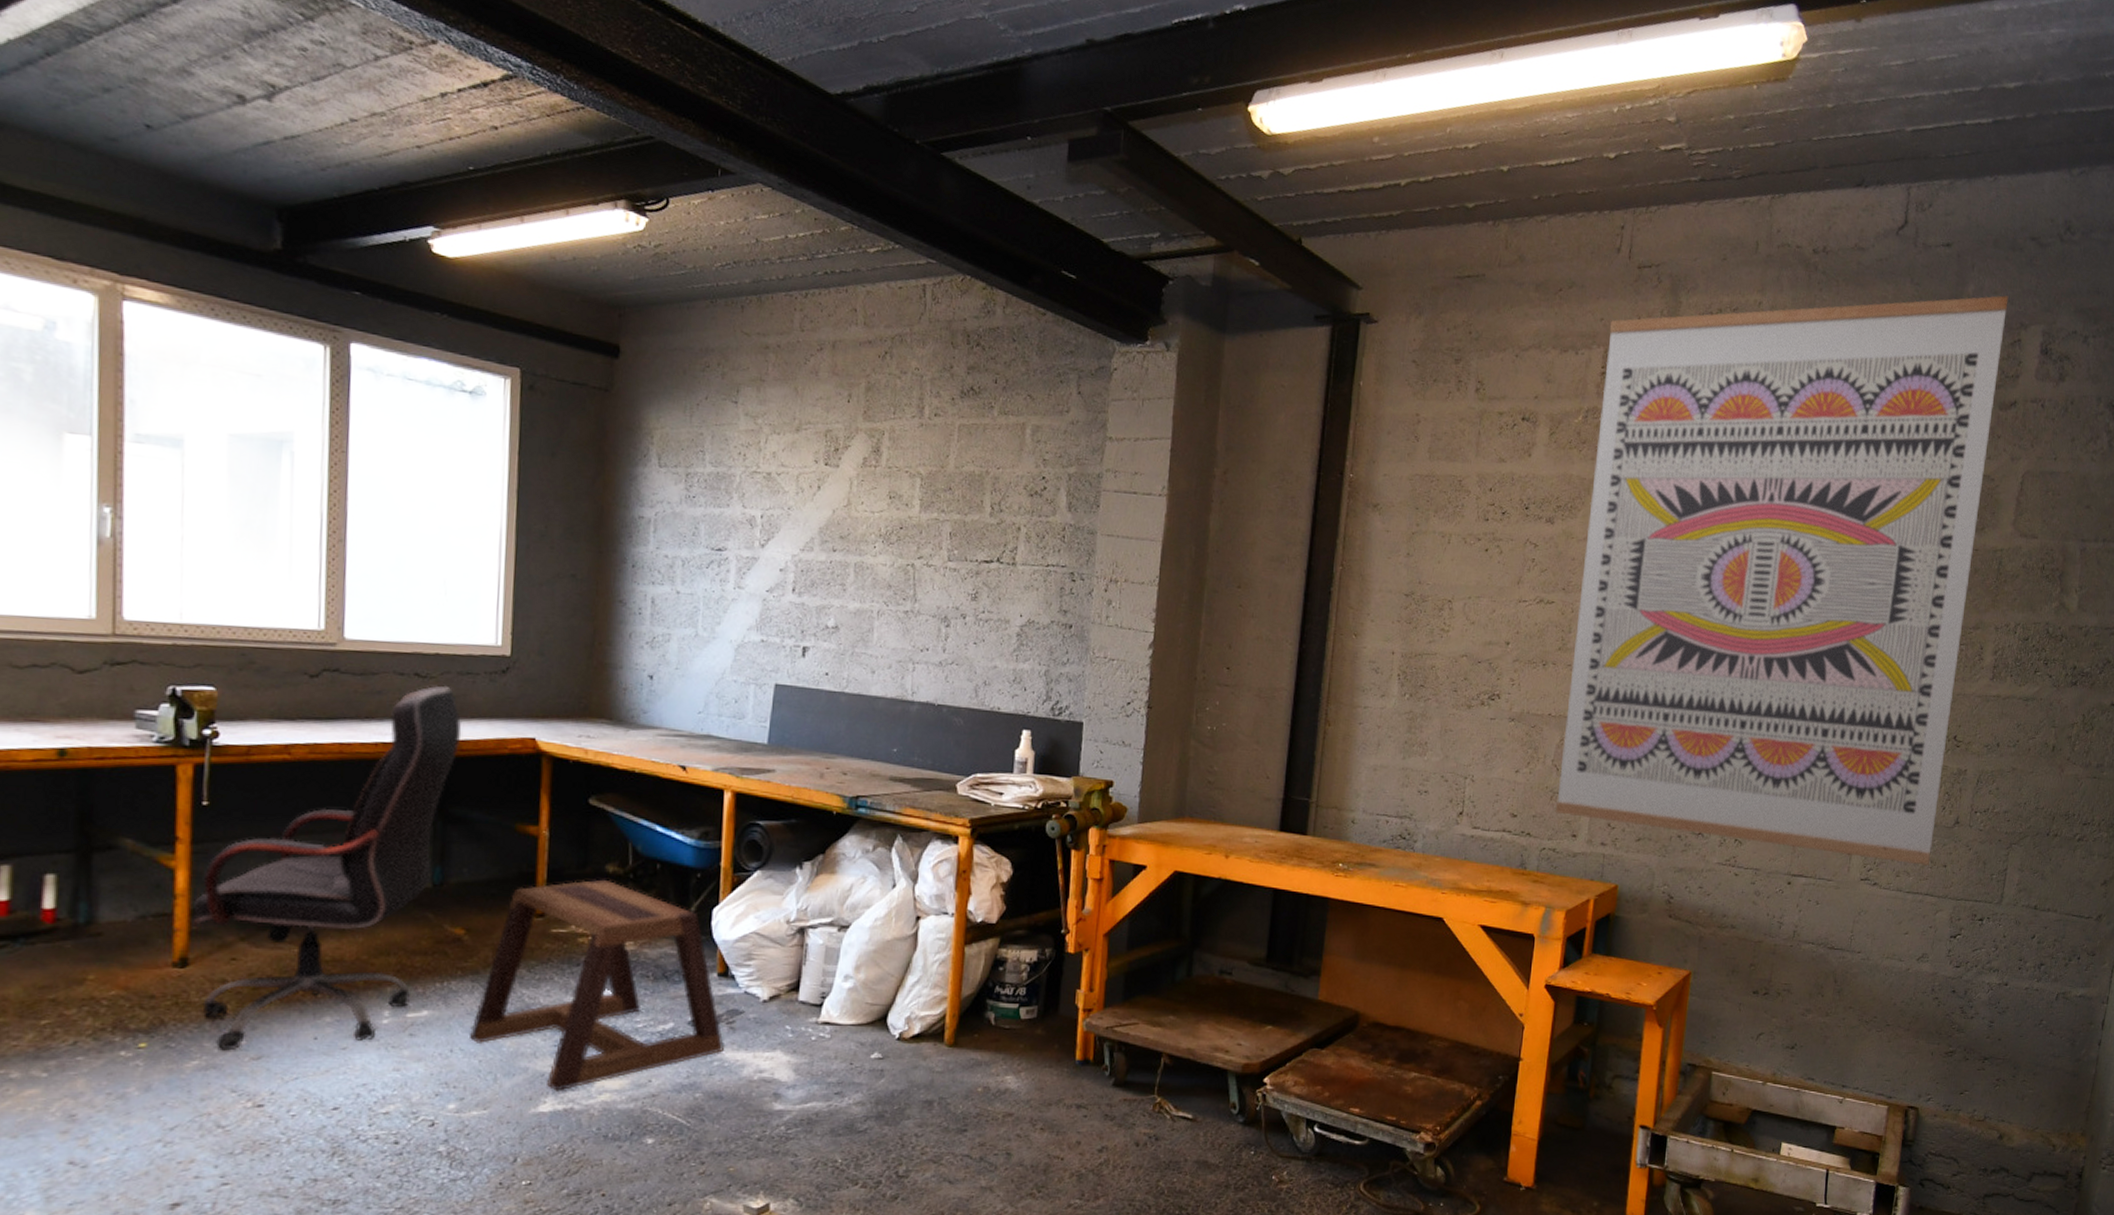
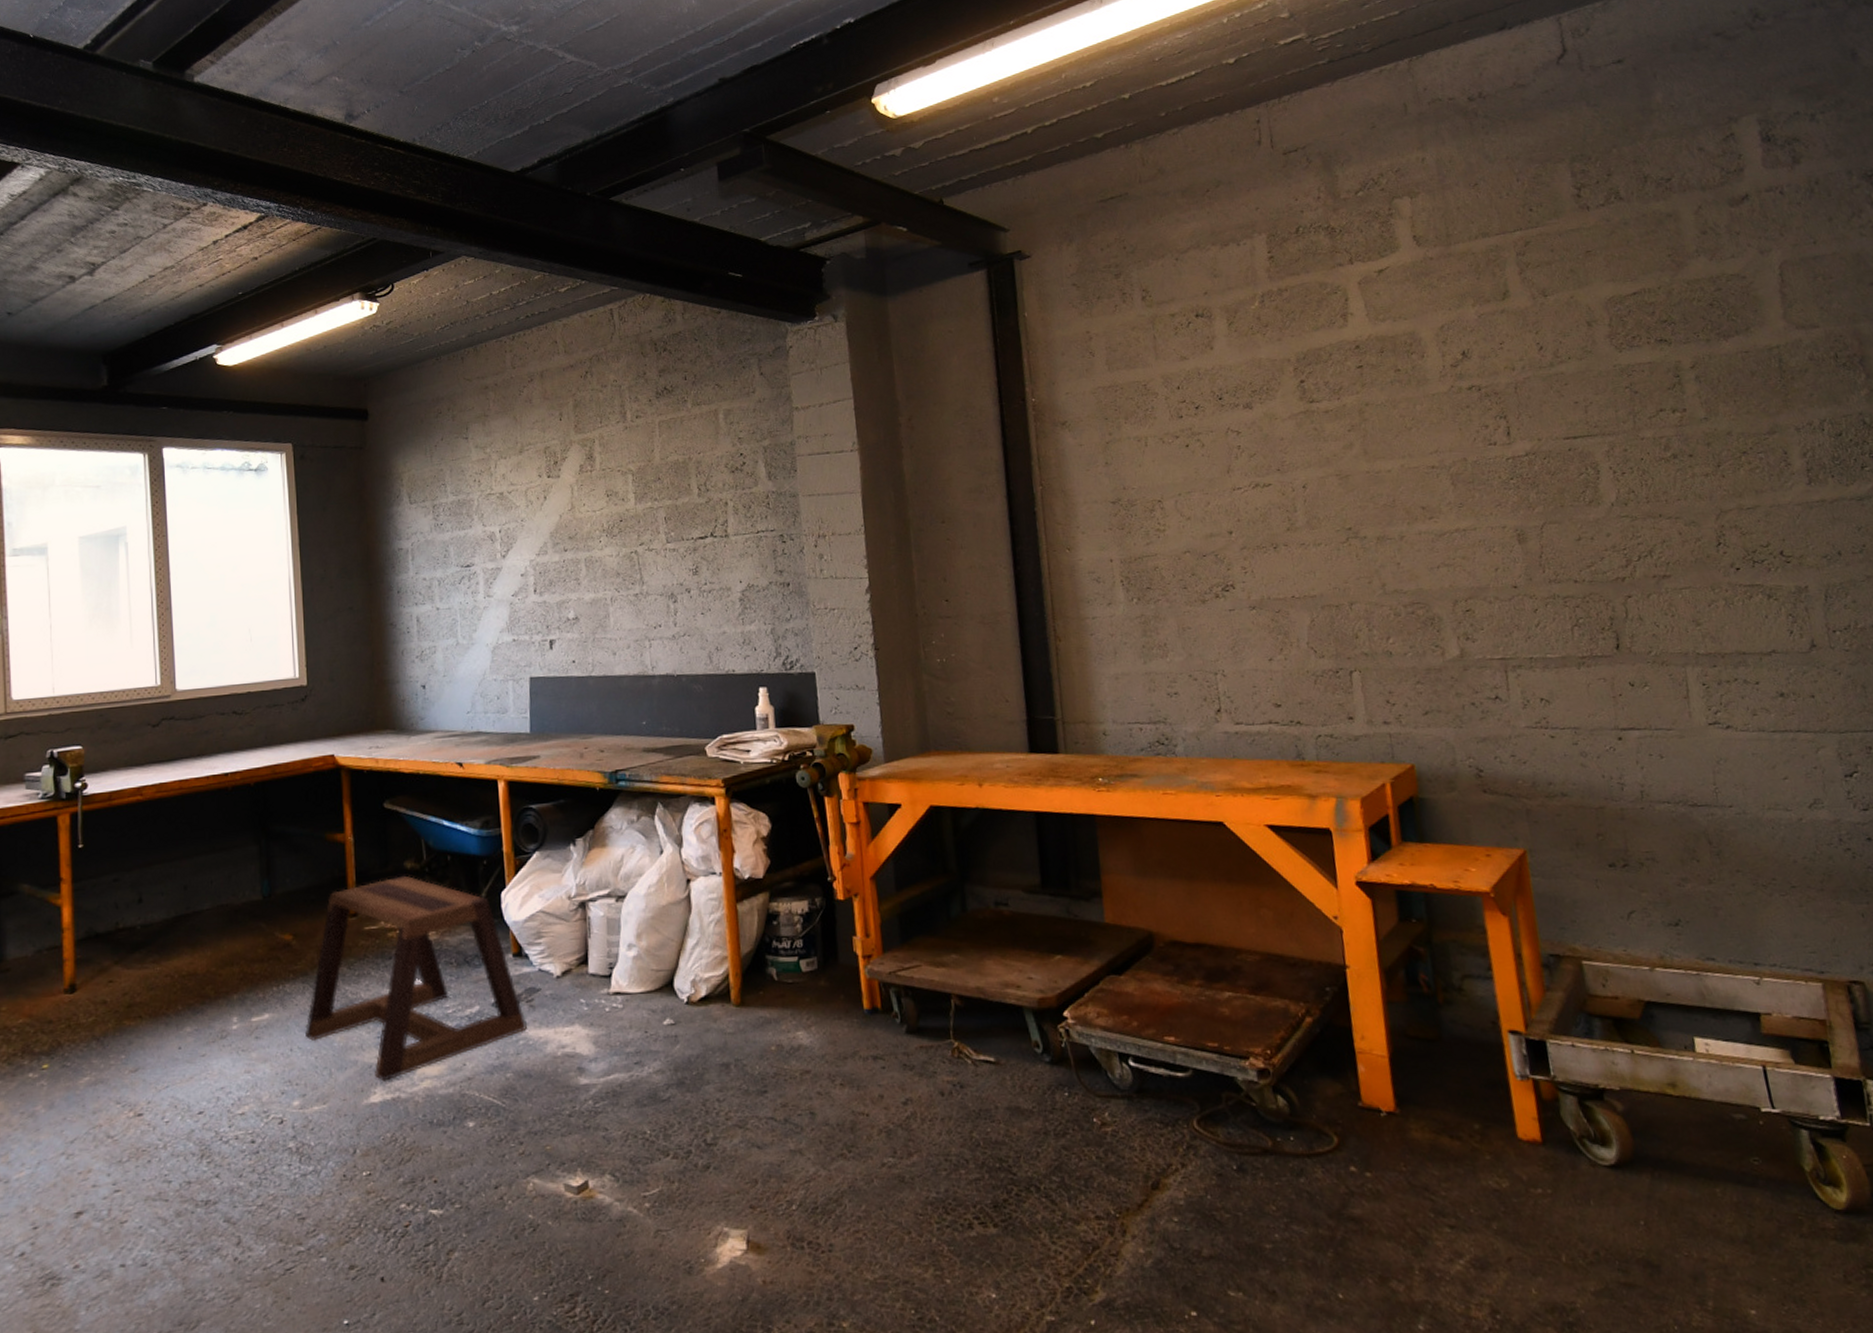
office chair: present [193,685,462,1051] -> none [77,718,274,1066]
wall art: present [1555,295,2009,866] -> none [1267,95,1792,699]

